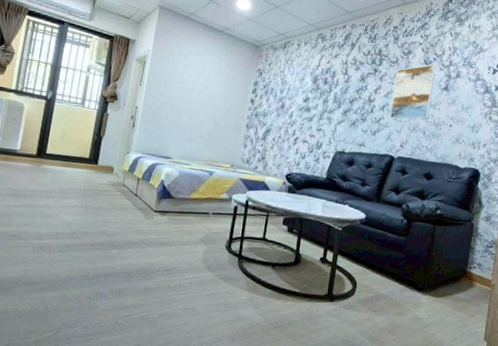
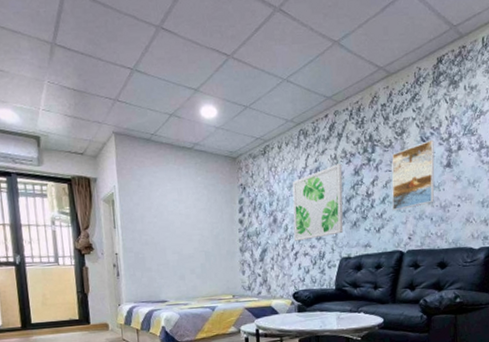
wall art: none [297,68,351,130] -> present [292,163,344,241]

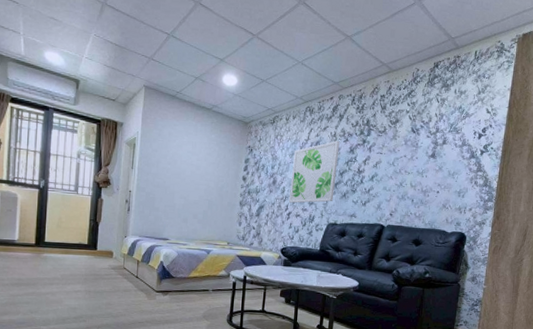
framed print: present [391,139,435,211] -> none [378,131,424,189]

